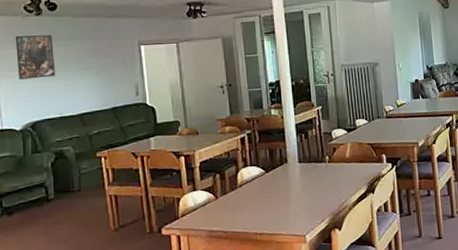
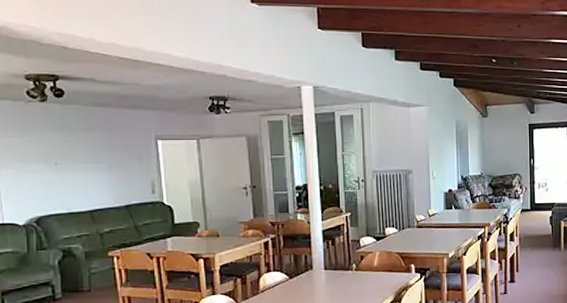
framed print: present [15,35,55,80] -> none [17,122,63,171]

